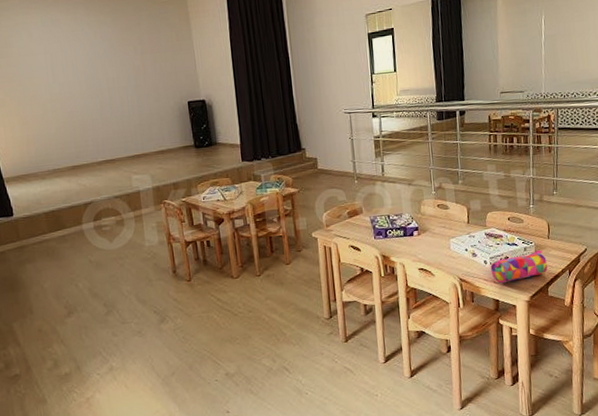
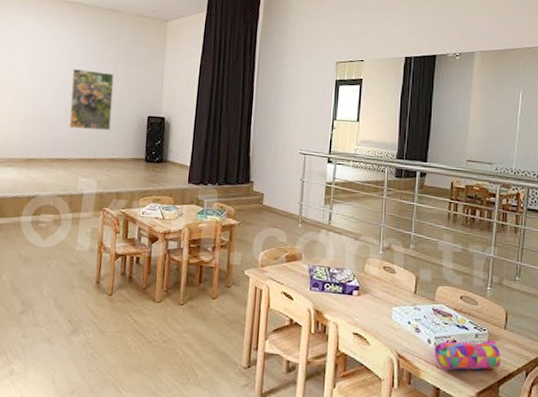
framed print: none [98,63,152,128] -> present [69,68,114,130]

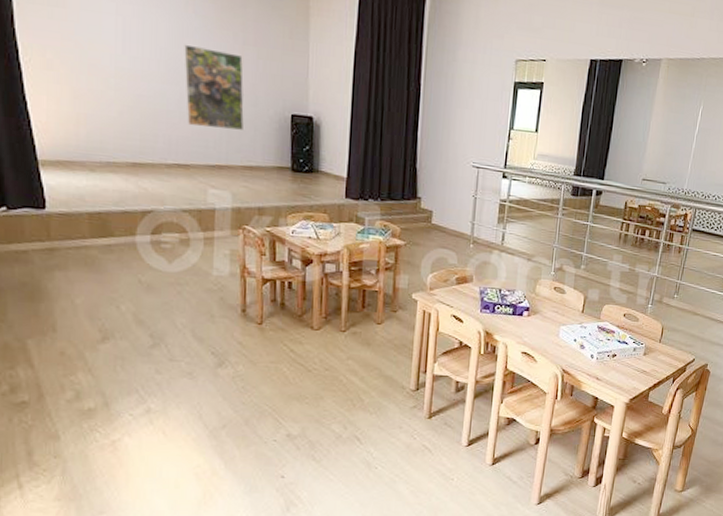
pencil case: present [434,340,500,370] -> none [595,352,654,381]

